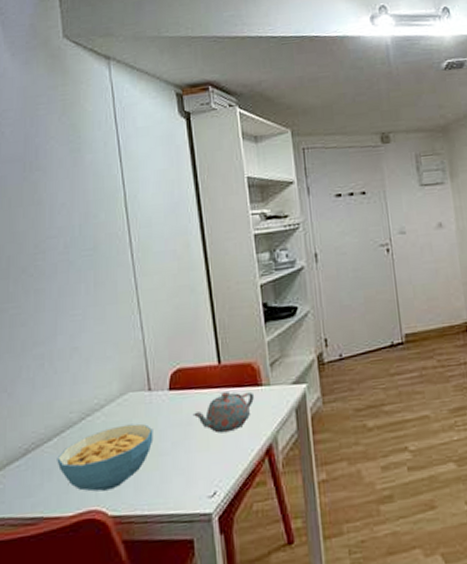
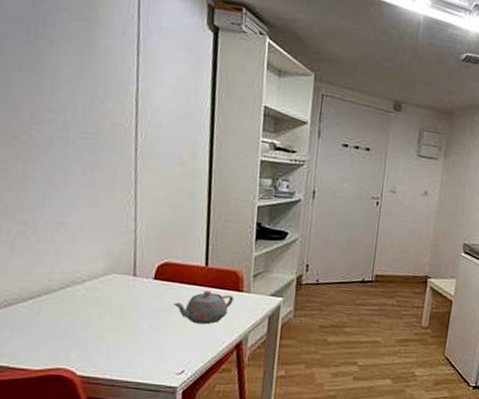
cereal bowl: present [57,423,154,492] -> none [29,301,133,354]

